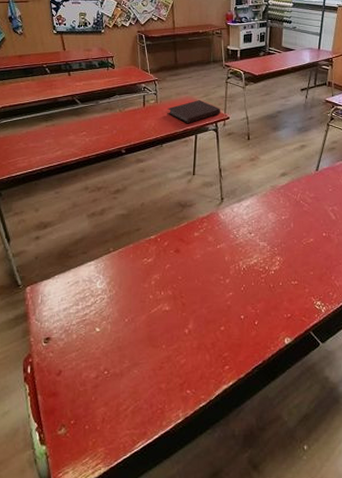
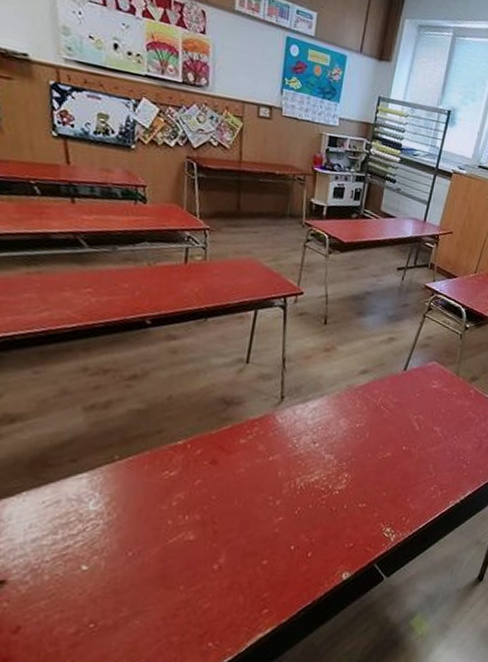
notebook: present [167,100,221,124] -> none [218,264,293,295]

